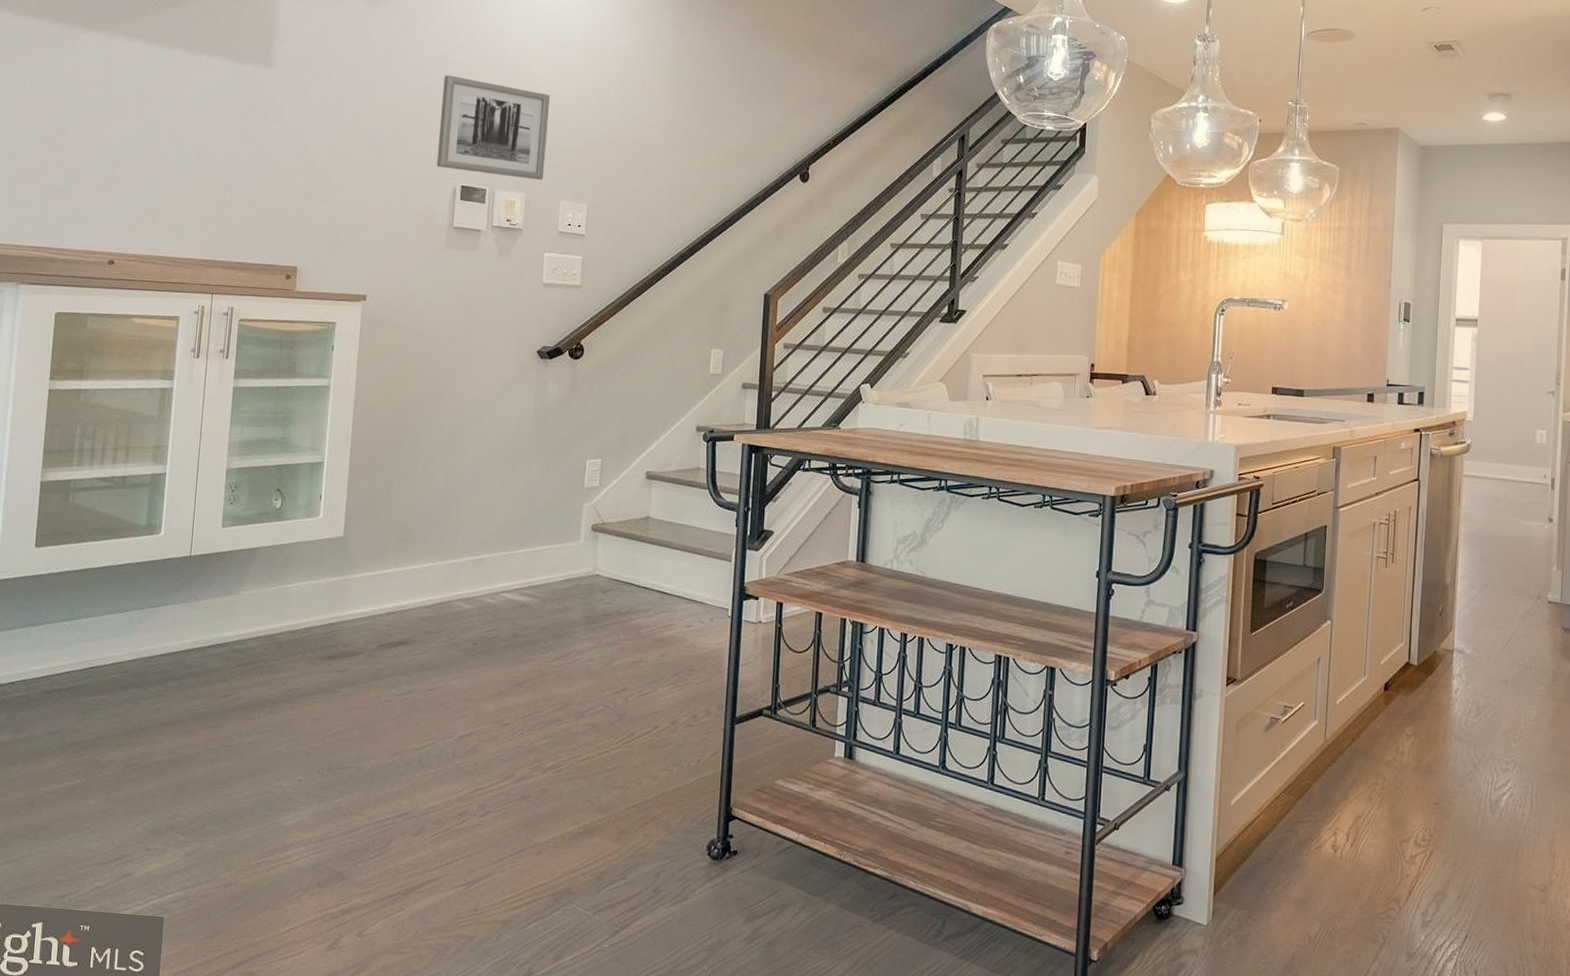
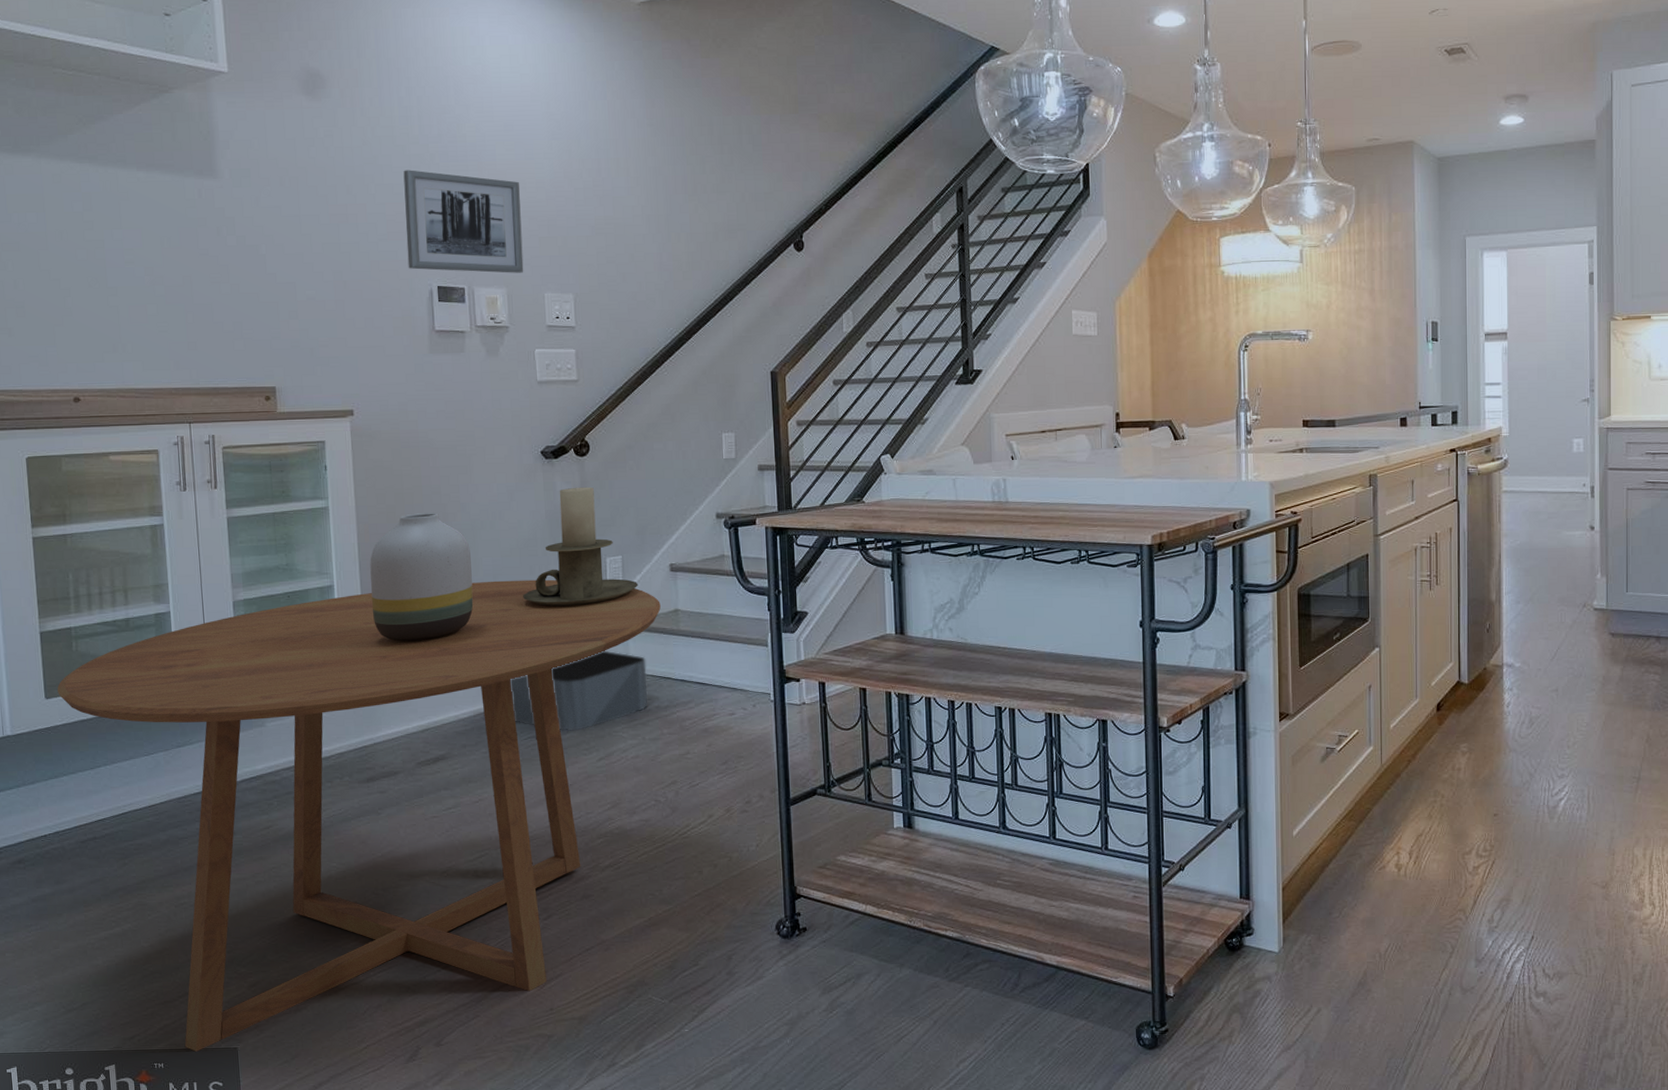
dining table: none [48,472,633,917] -> present [57,579,661,1052]
vase: none [357,399,458,524] -> present [370,513,474,641]
storage bin: none [478,550,612,628] -> present [509,650,648,731]
candle holder: none [502,388,614,505] -> present [523,487,639,607]

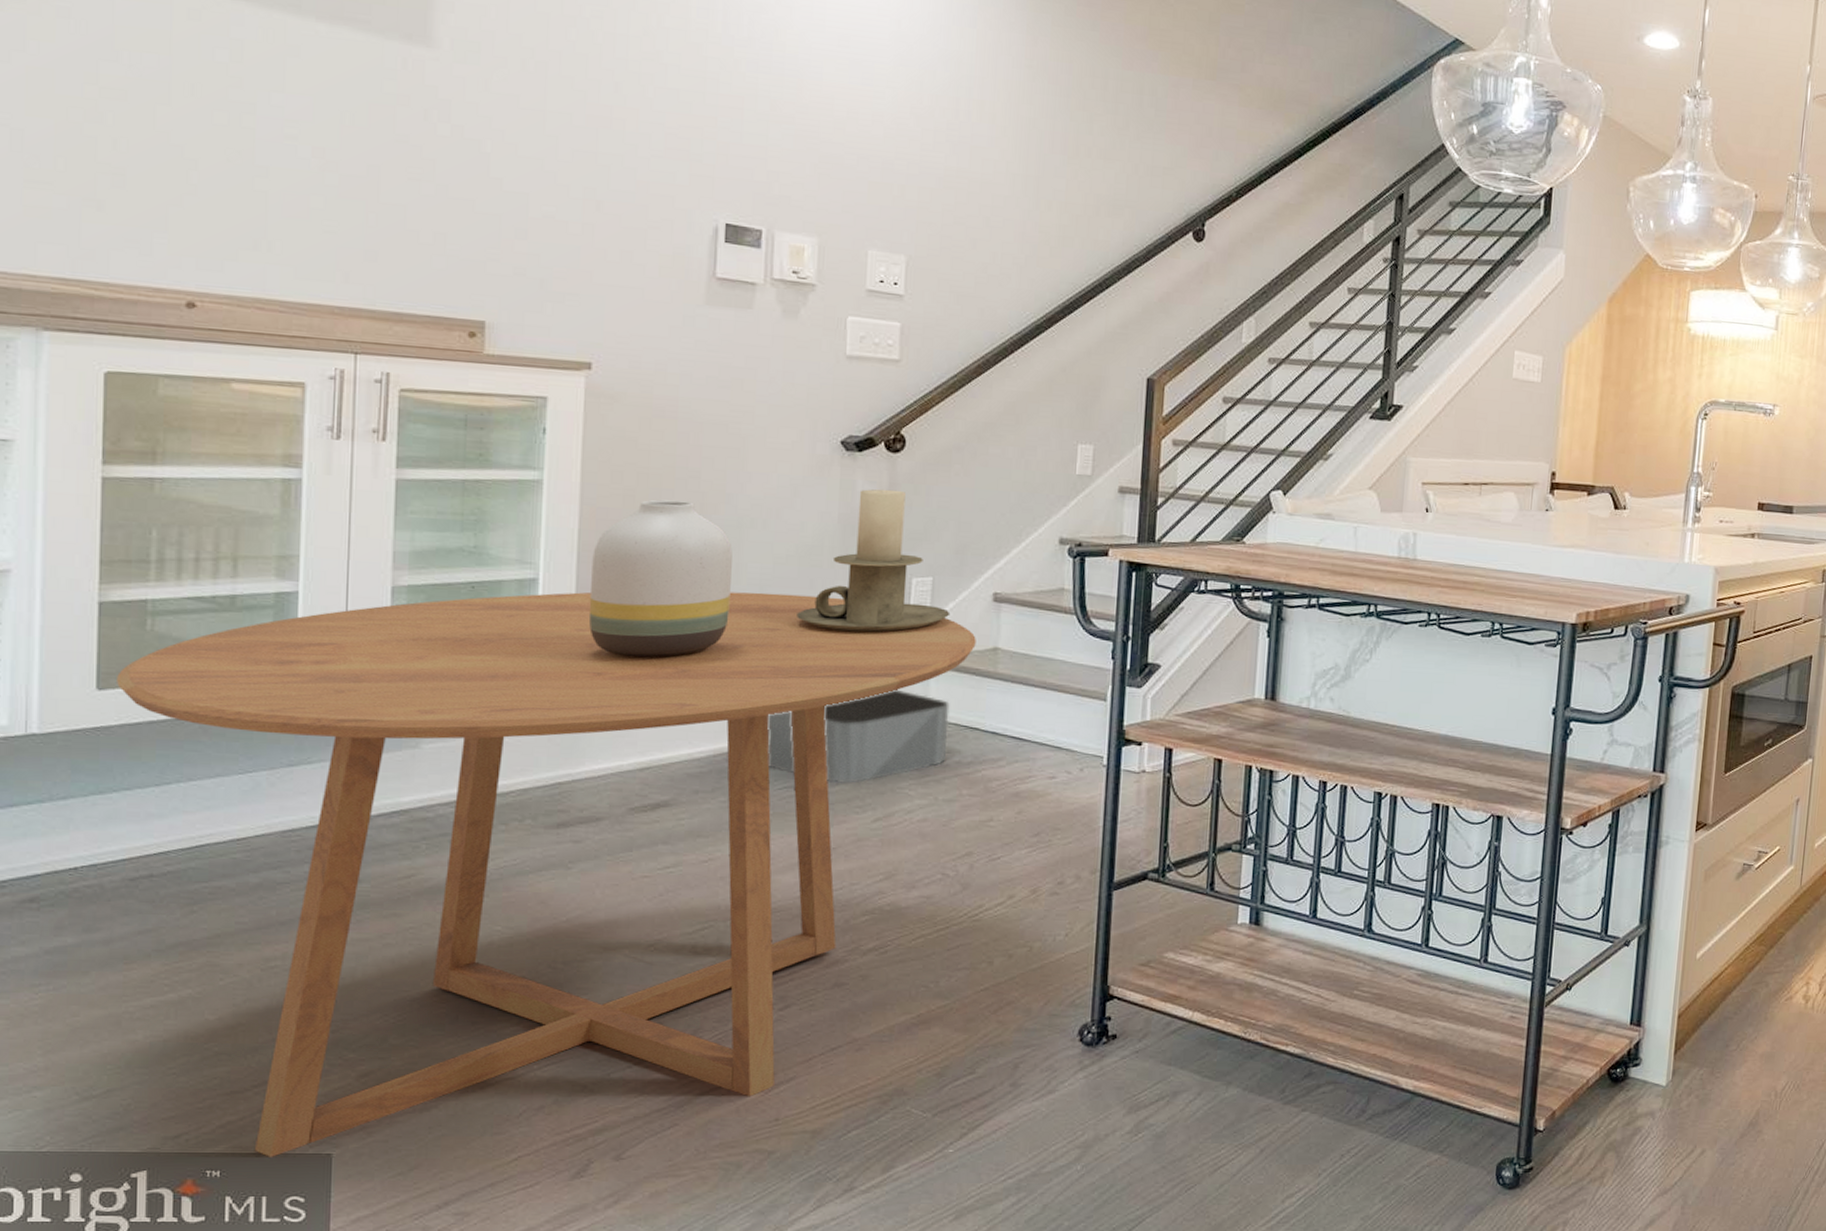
wall art: present [403,170,524,273] -> none [688,74,850,222]

